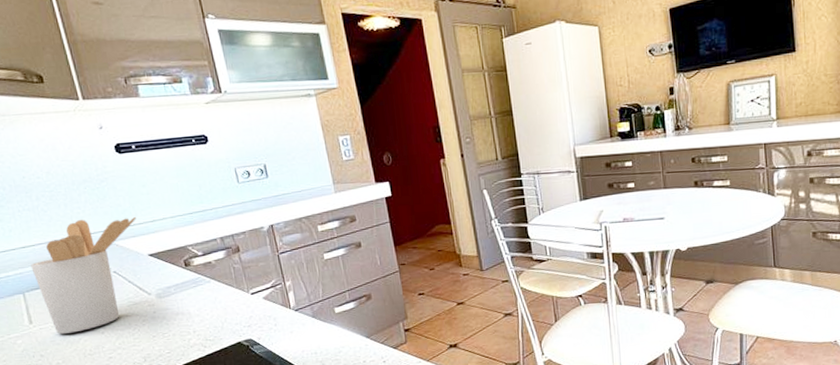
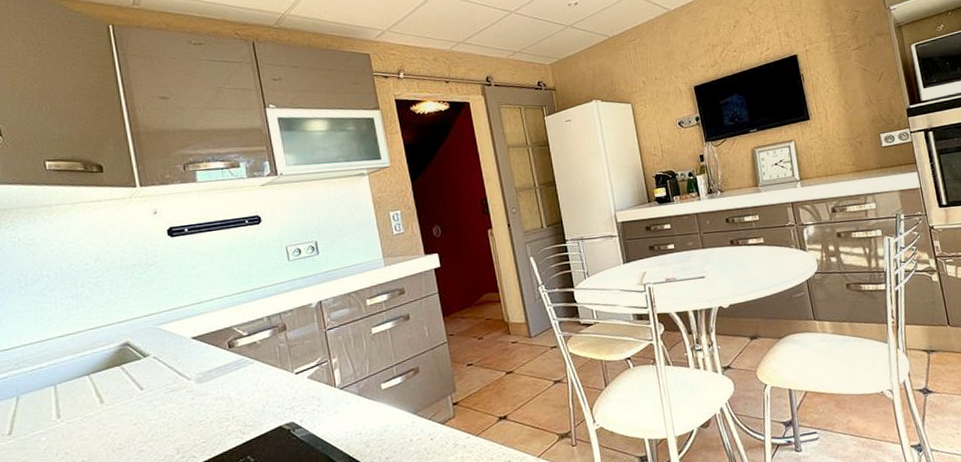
utensil holder: present [30,217,136,334] -> none [66,300,182,428]

